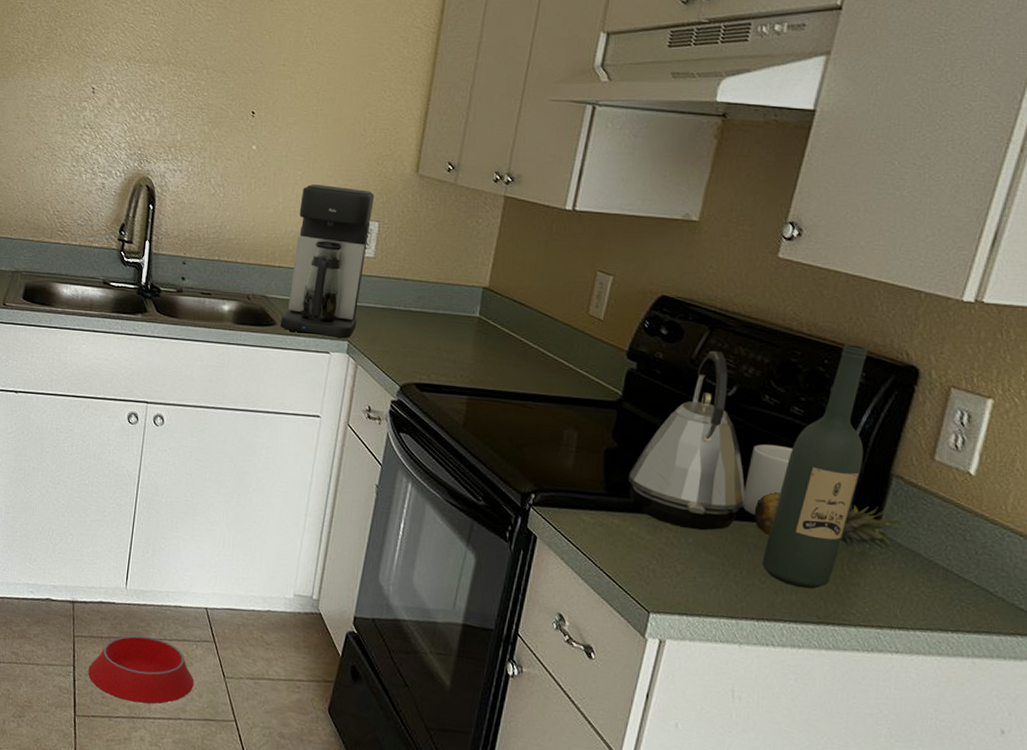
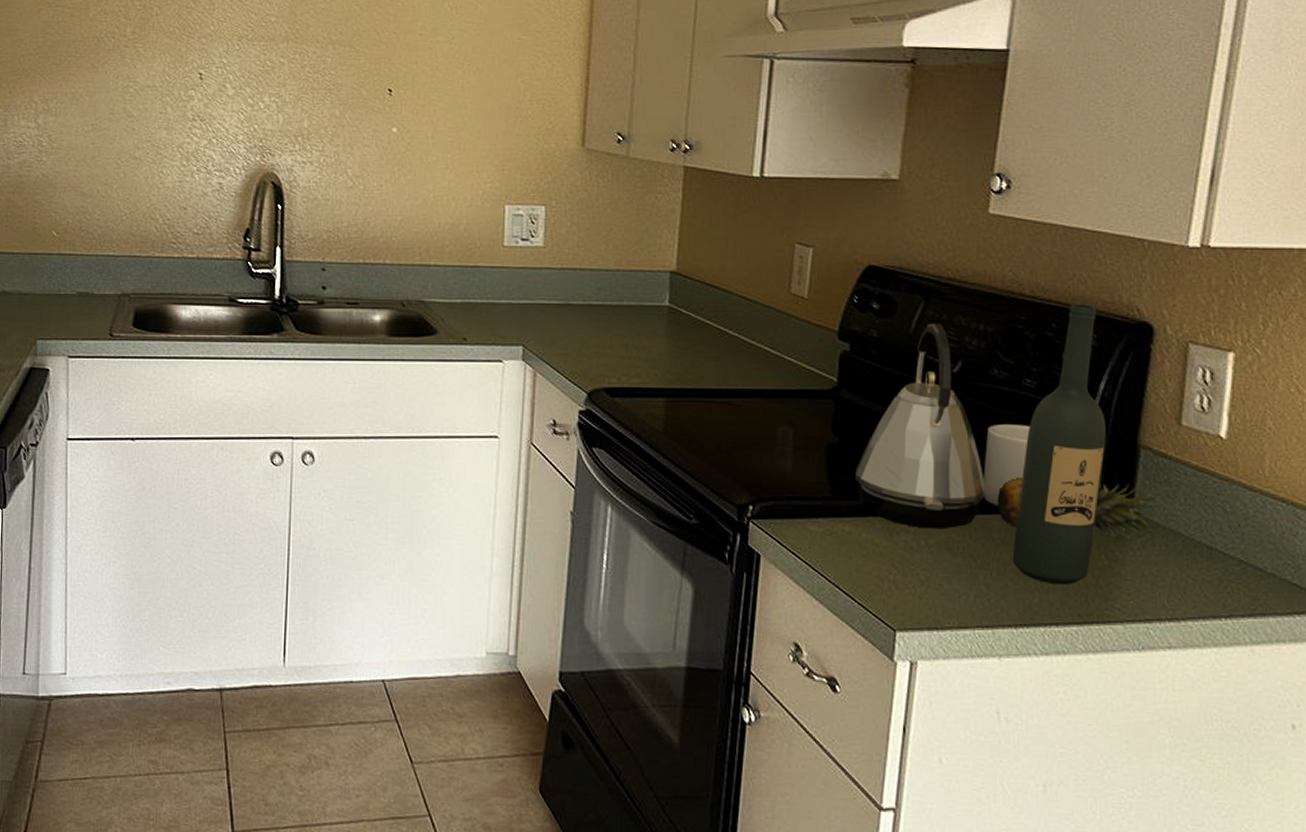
pet bowl: present [88,635,194,704] -> none [245,722,376,806]
coffee maker: present [280,184,375,339] -> none [442,167,538,344]

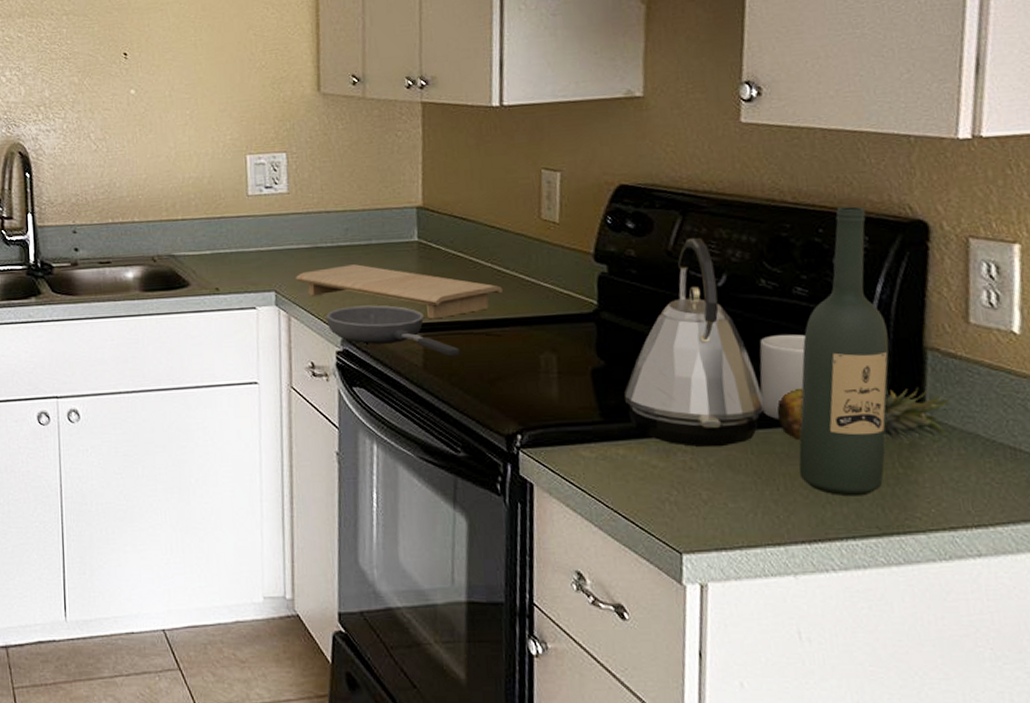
cutting board: none [544,324,748,385] -> present [295,264,504,319]
frying pan: none [571,366,701,424] -> present [326,305,461,357]

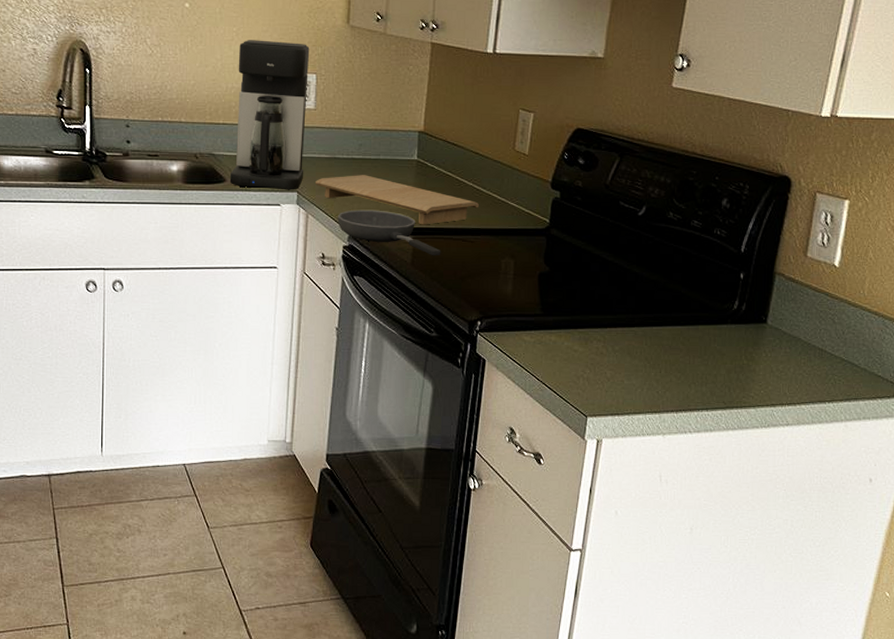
coffee maker: none [194,119,282,291] -> present [229,40,310,190]
kettle: present [623,237,766,448] -> none [560,175,660,339]
mug: present [759,334,806,421] -> none [657,255,695,321]
fruit: present [776,387,955,448] -> none [667,297,789,347]
wine bottle: present [799,206,890,497] -> none [676,161,752,379]

